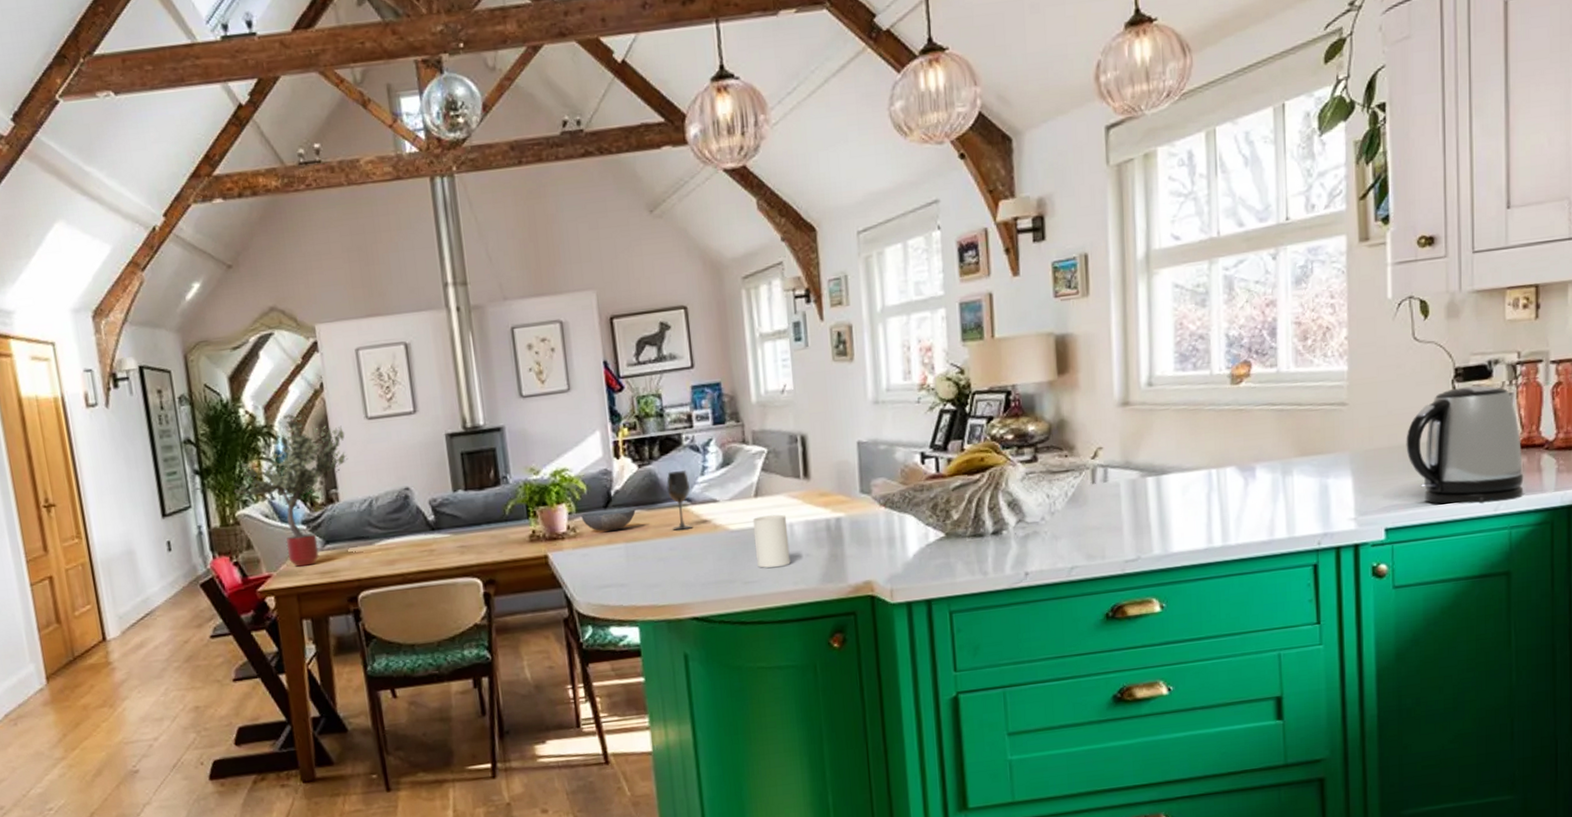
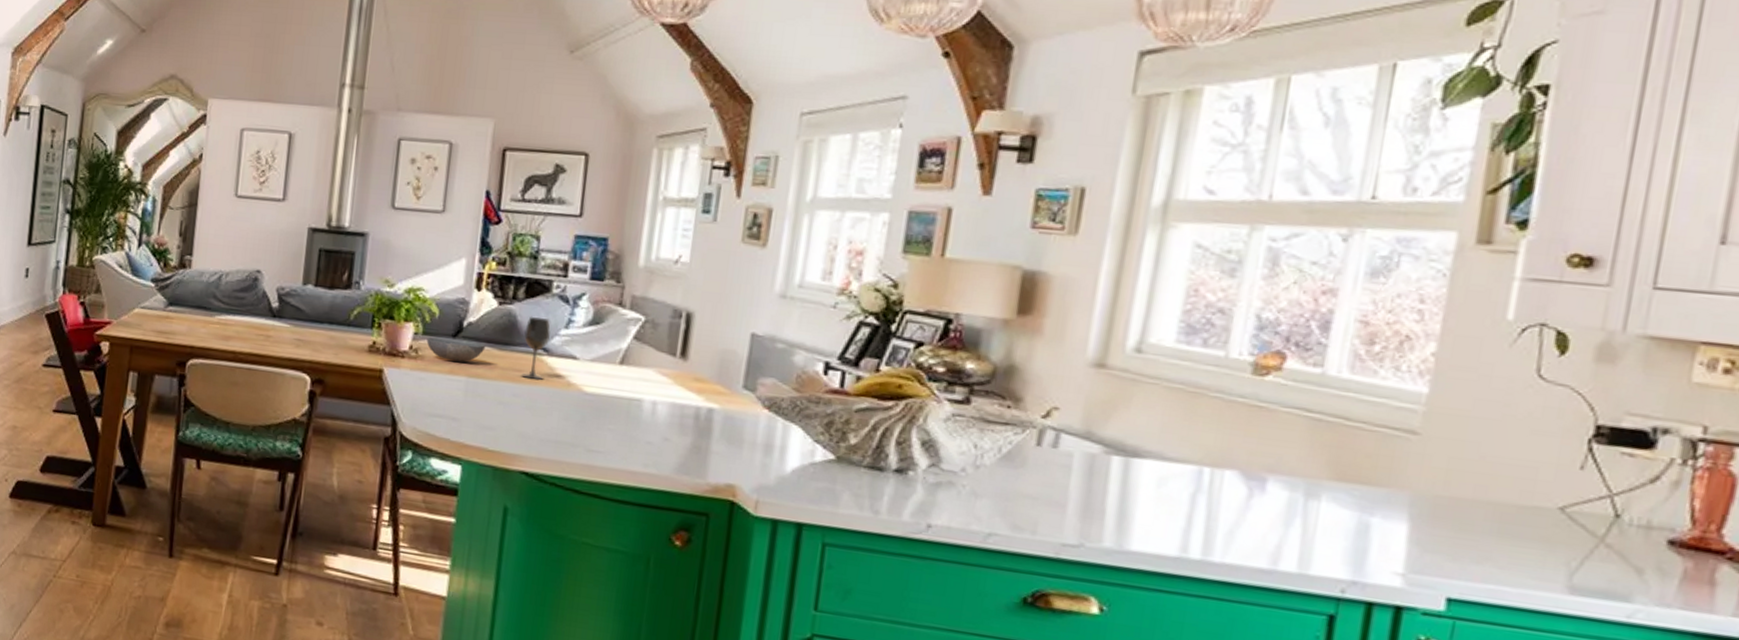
potted tree: present [234,413,349,568] -> none [96,176,212,323]
cup: present [752,514,791,568] -> none [606,385,652,444]
kettle: present [1406,385,1524,505] -> none [1498,450,1688,612]

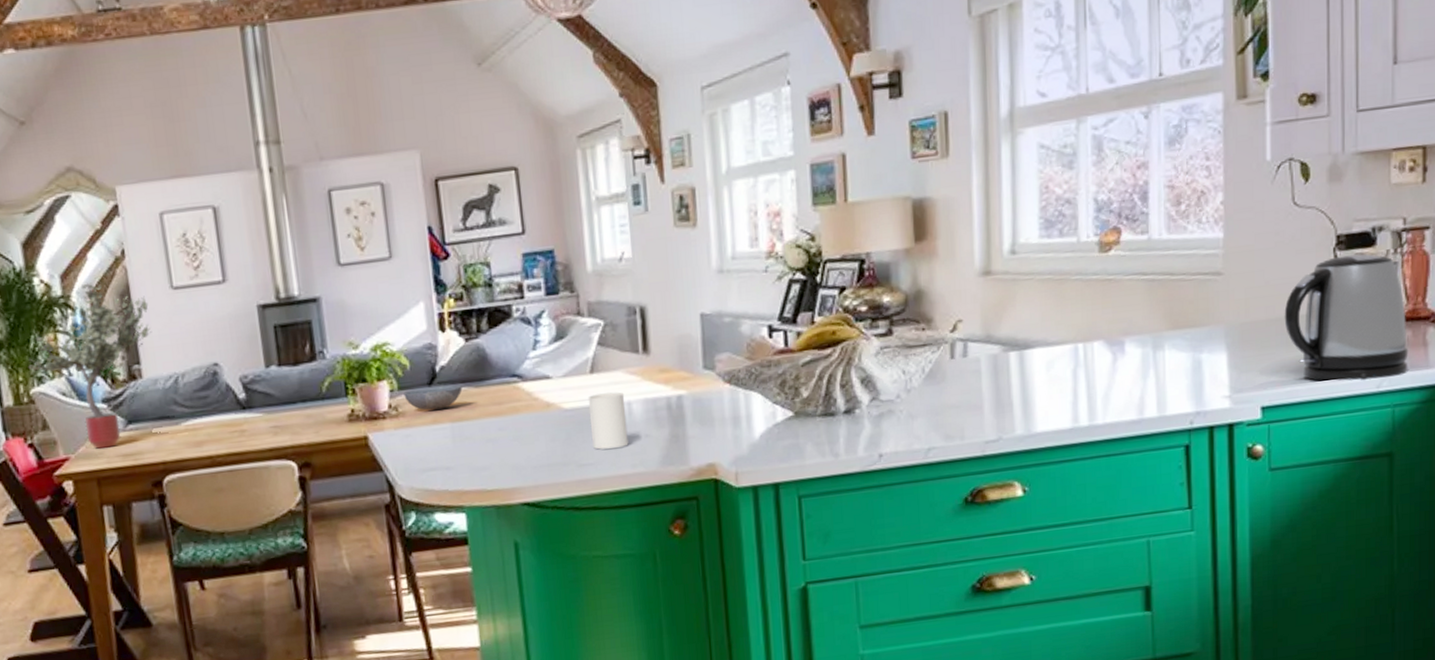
potted tree: none [96,176,212,323] -> present [28,282,152,450]
wine glass: present [521,316,551,380] -> none [496,345,524,410]
cup: none [606,385,652,444] -> present [588,392,629,450]
kettle: none [1498,450,1688,612] -> present [1284,254,1408,381]

